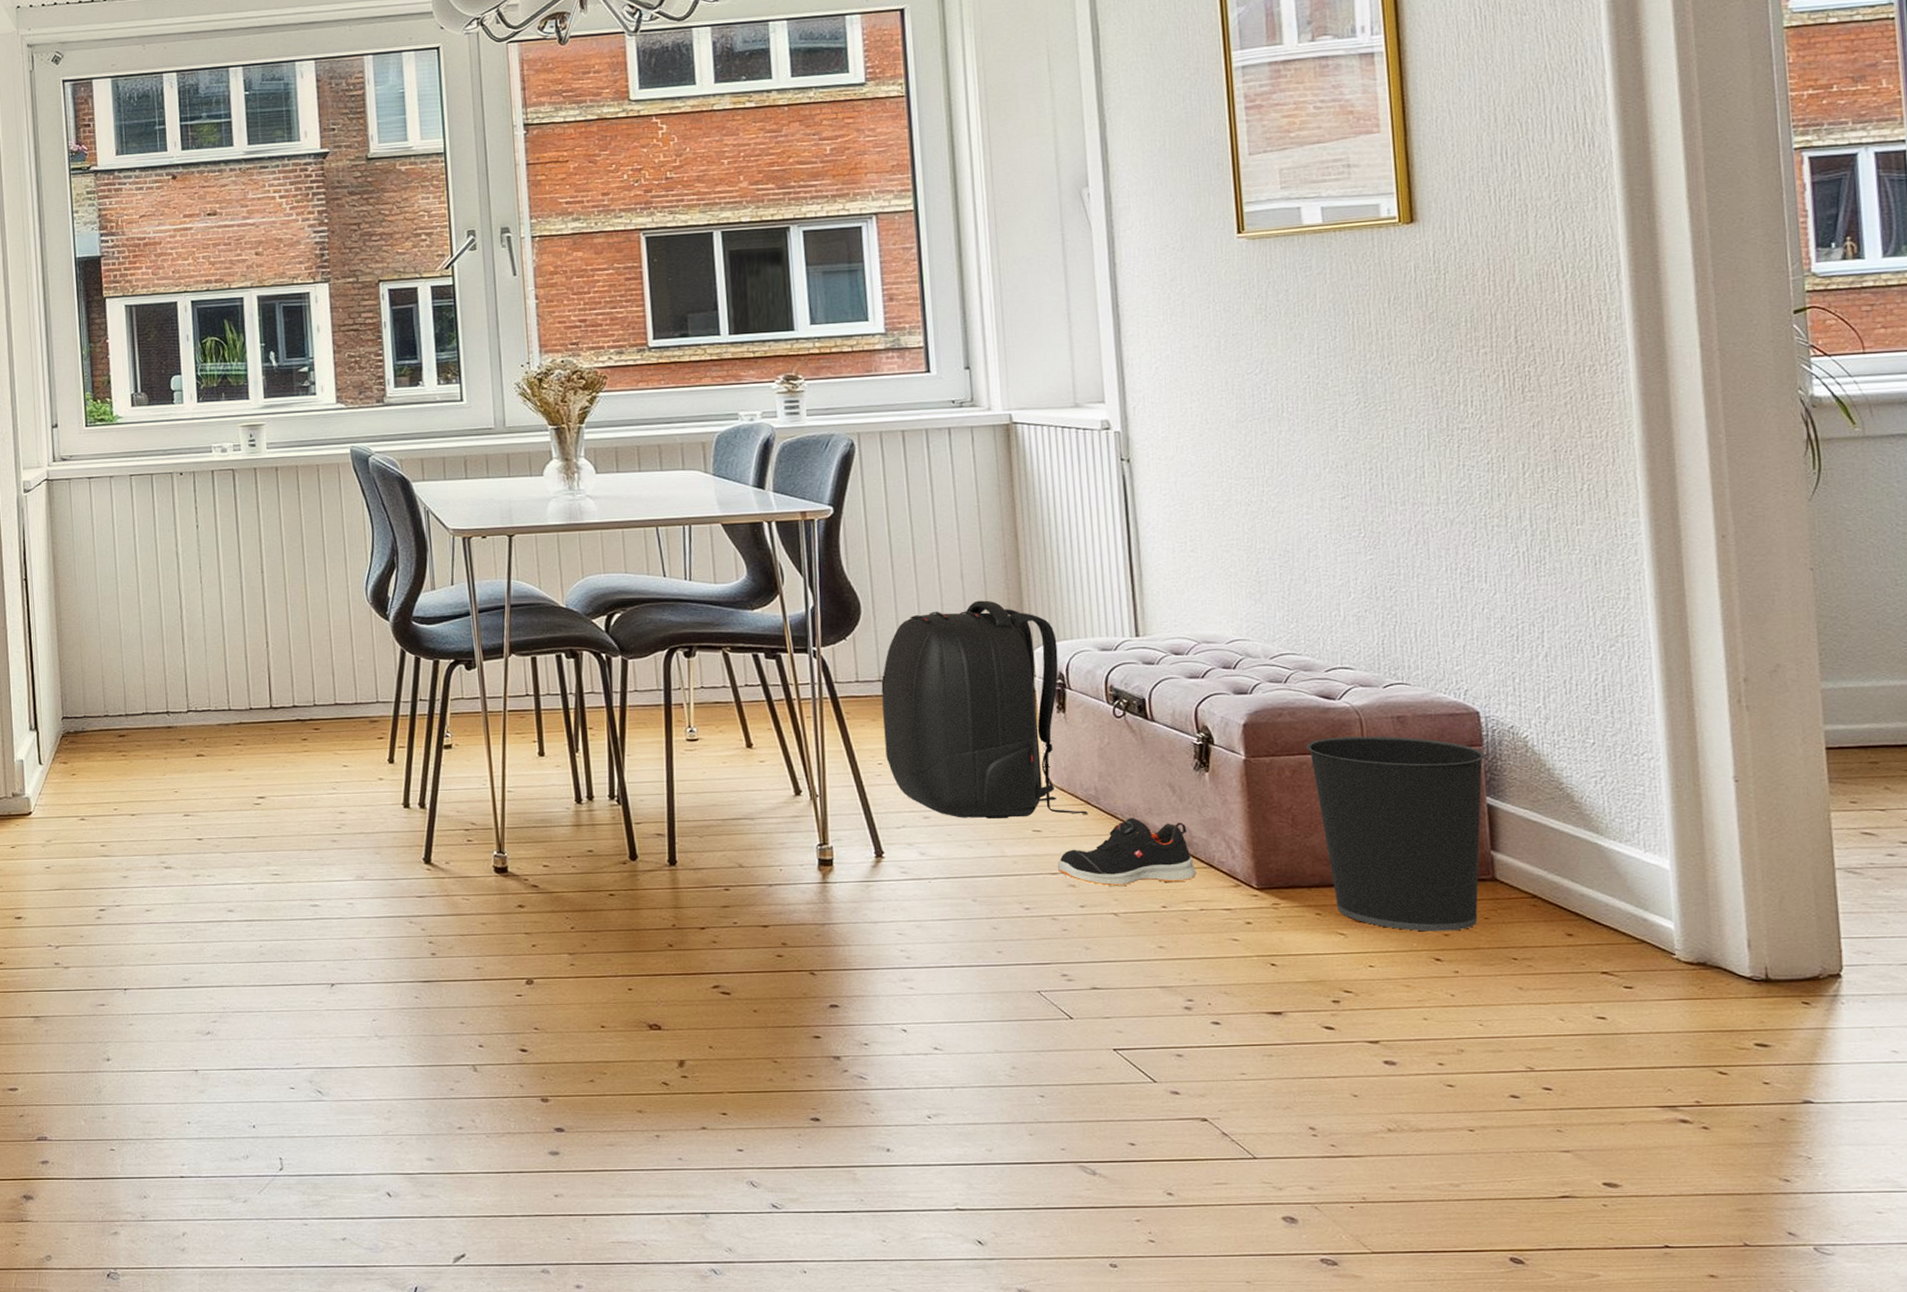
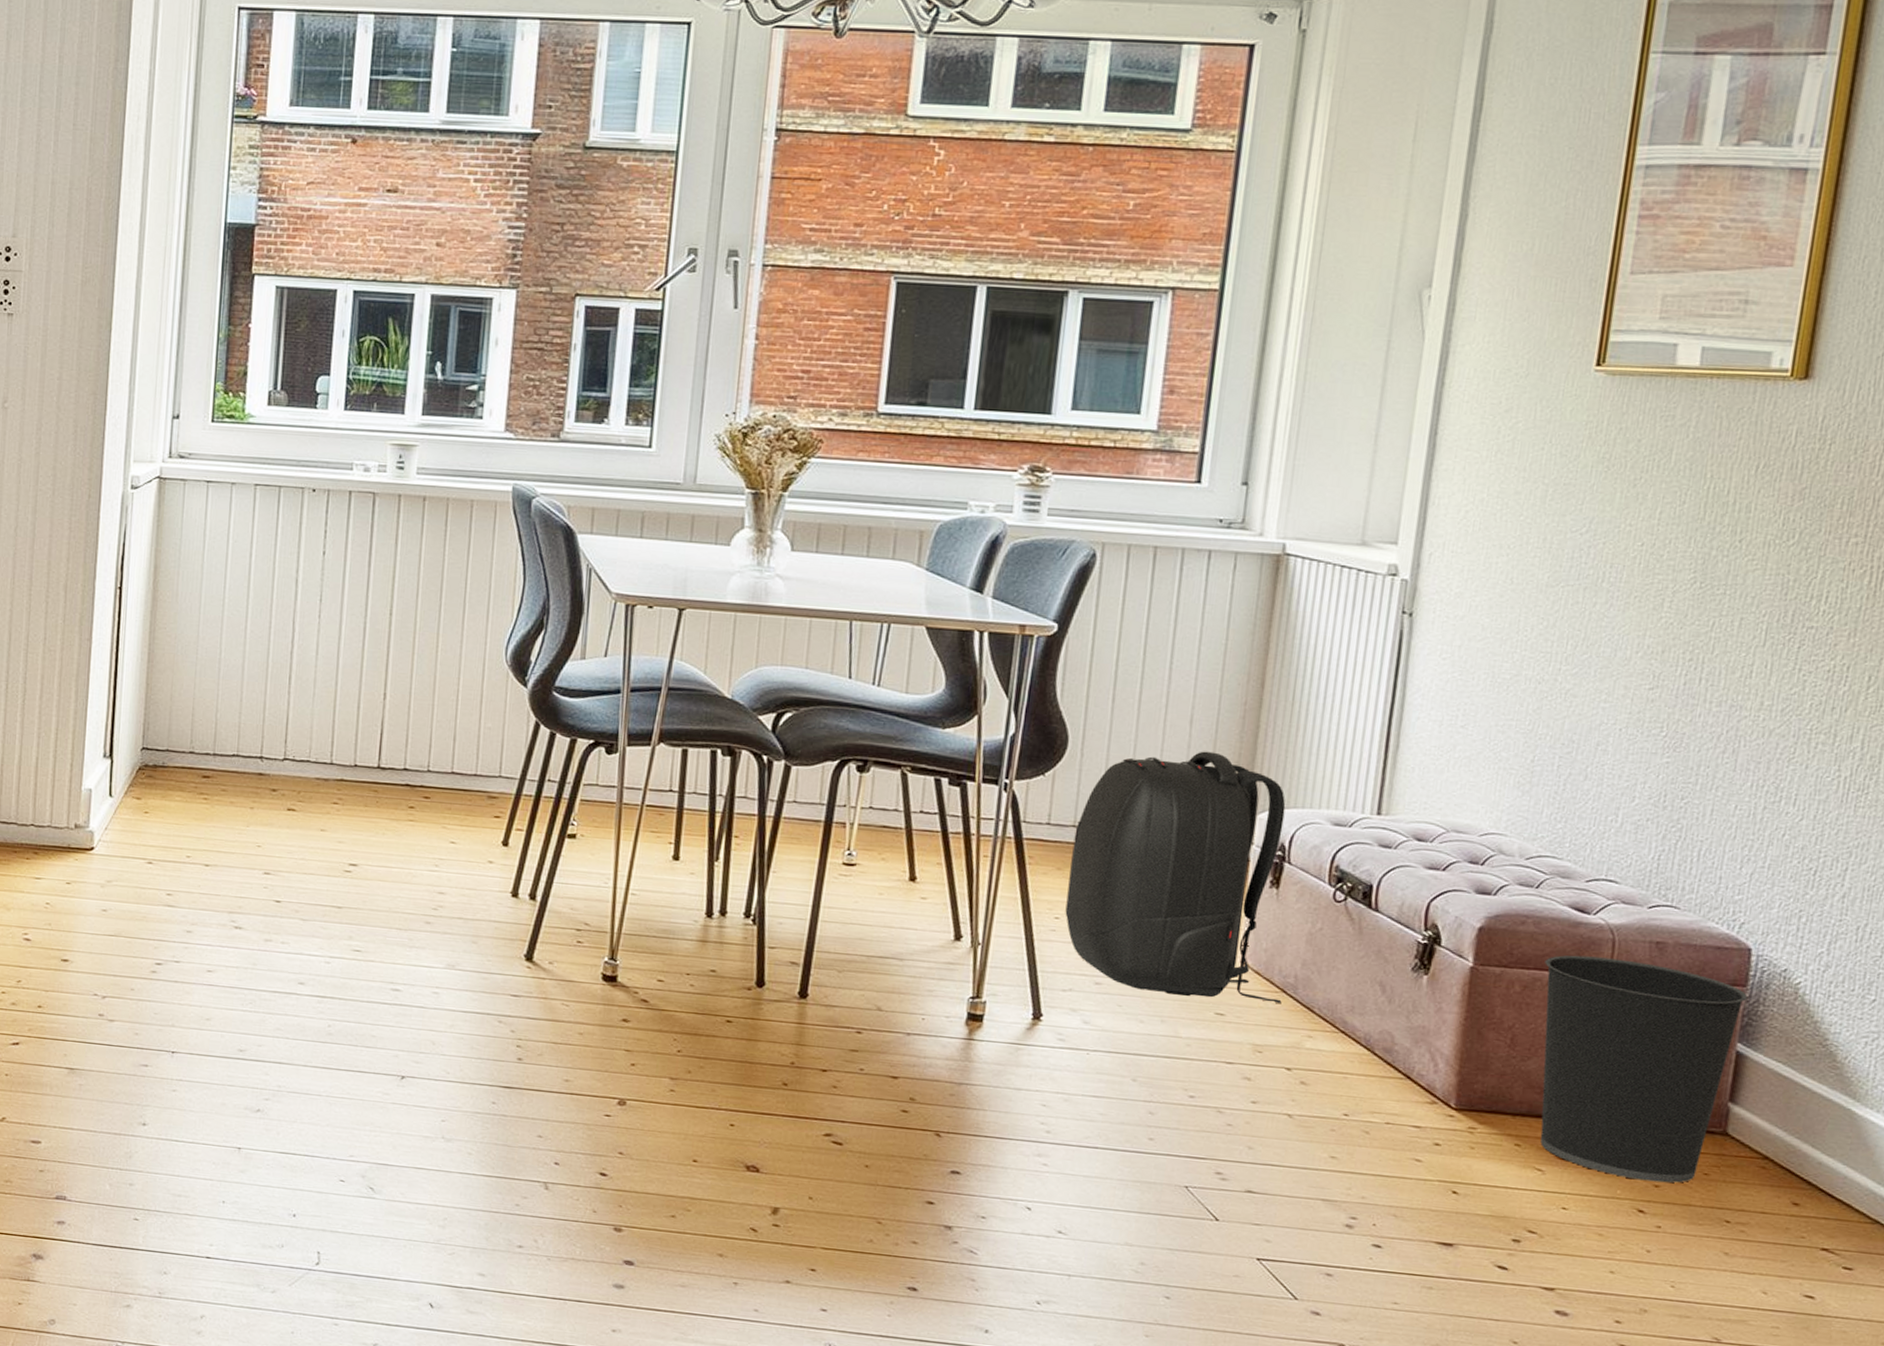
shoe: present [1057,817,1197,886] -> none [1234,1013,1391,1091]

